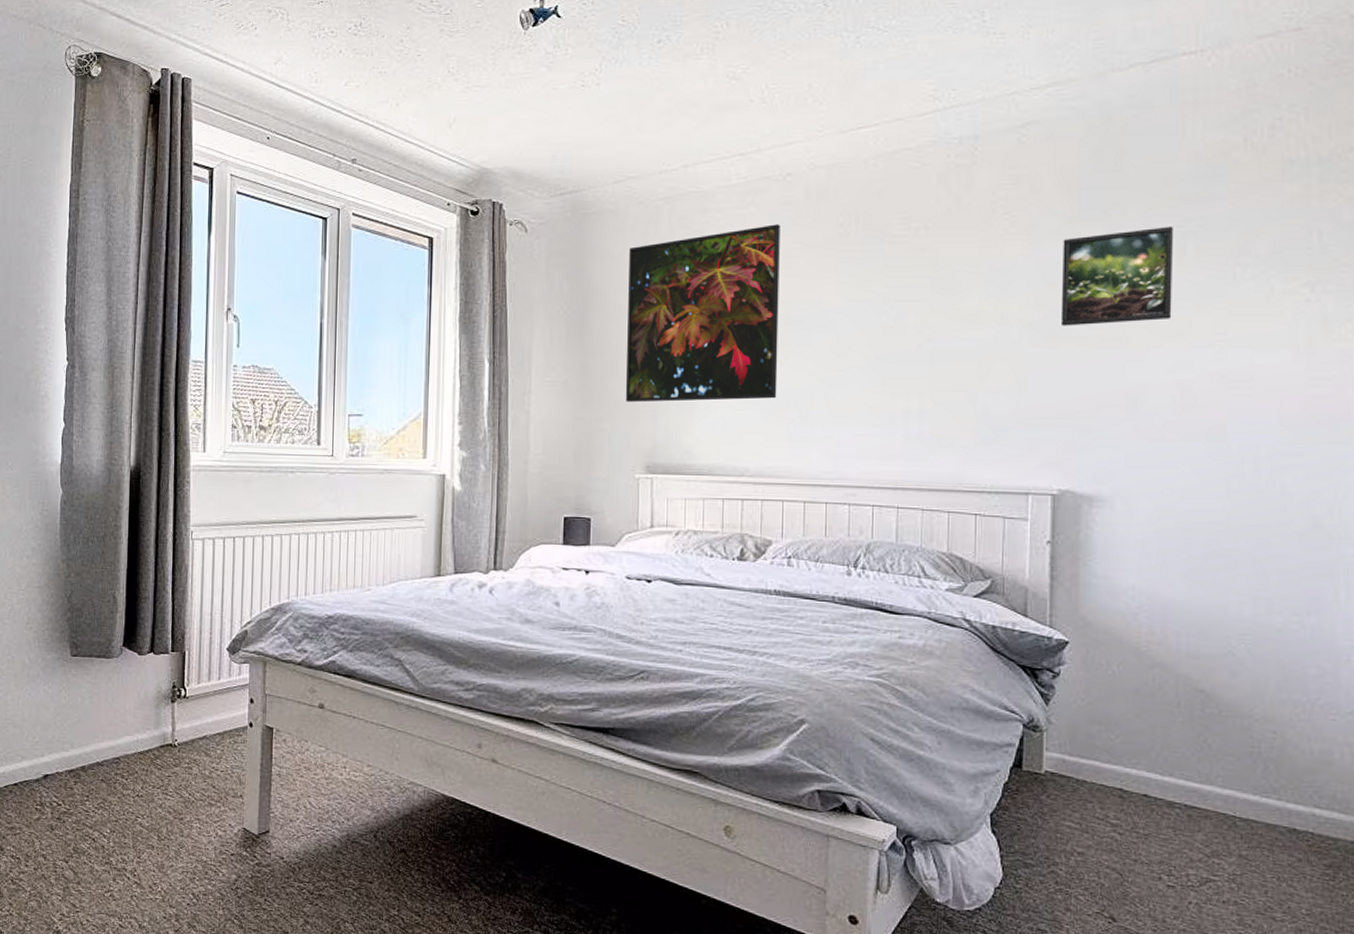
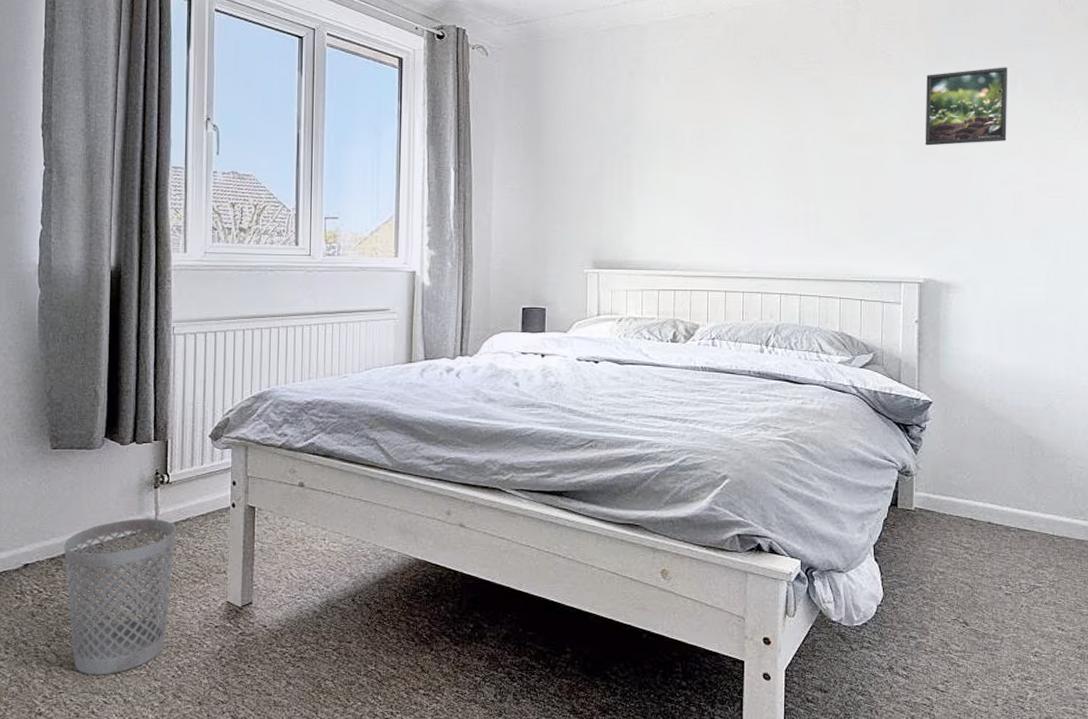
wastebasket: none [82,733,193,897] -> present [64,519,177,675]
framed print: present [626,224,780,403] -> none [576,55,704,207]

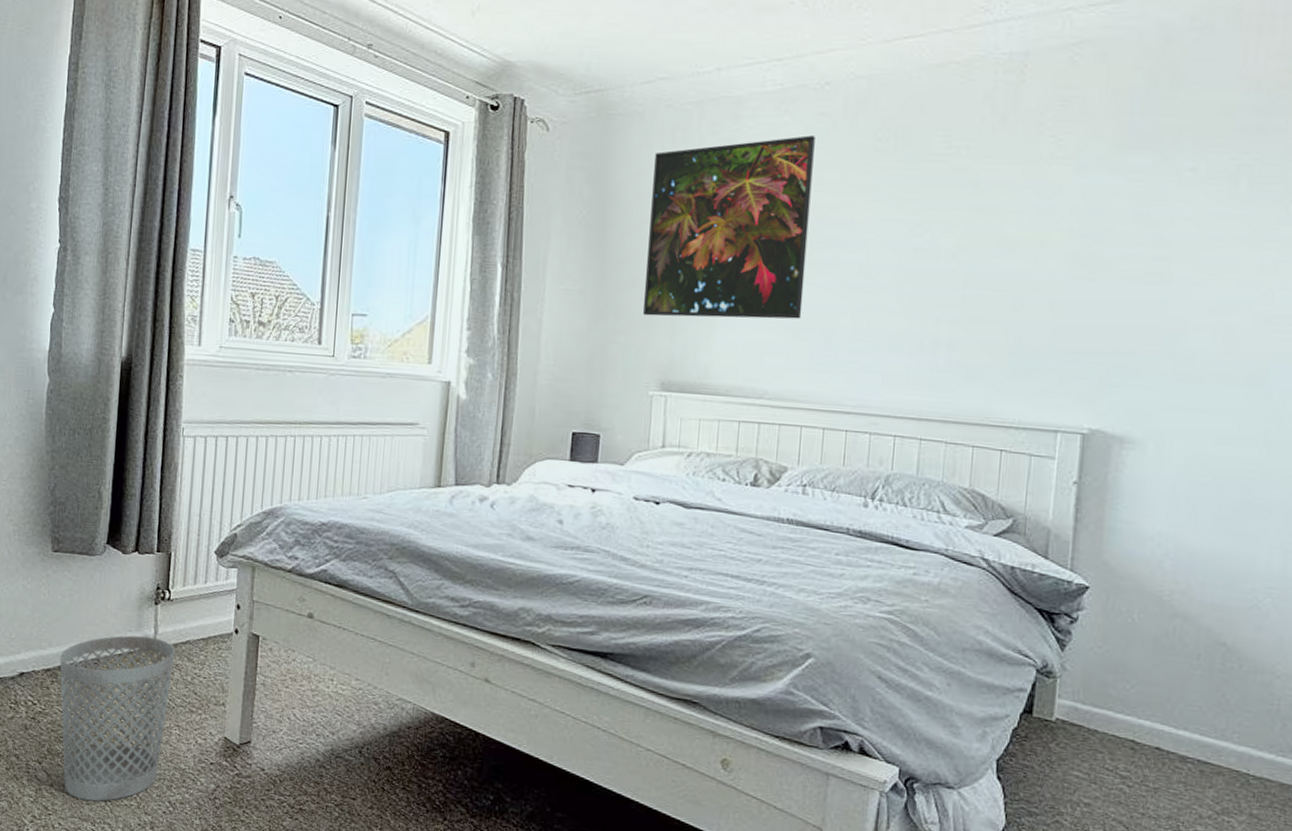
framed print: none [576,55,704,207] -> present [643,135,815,319]
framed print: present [925,67,1007,146] -> none [1102,158,1227,259]

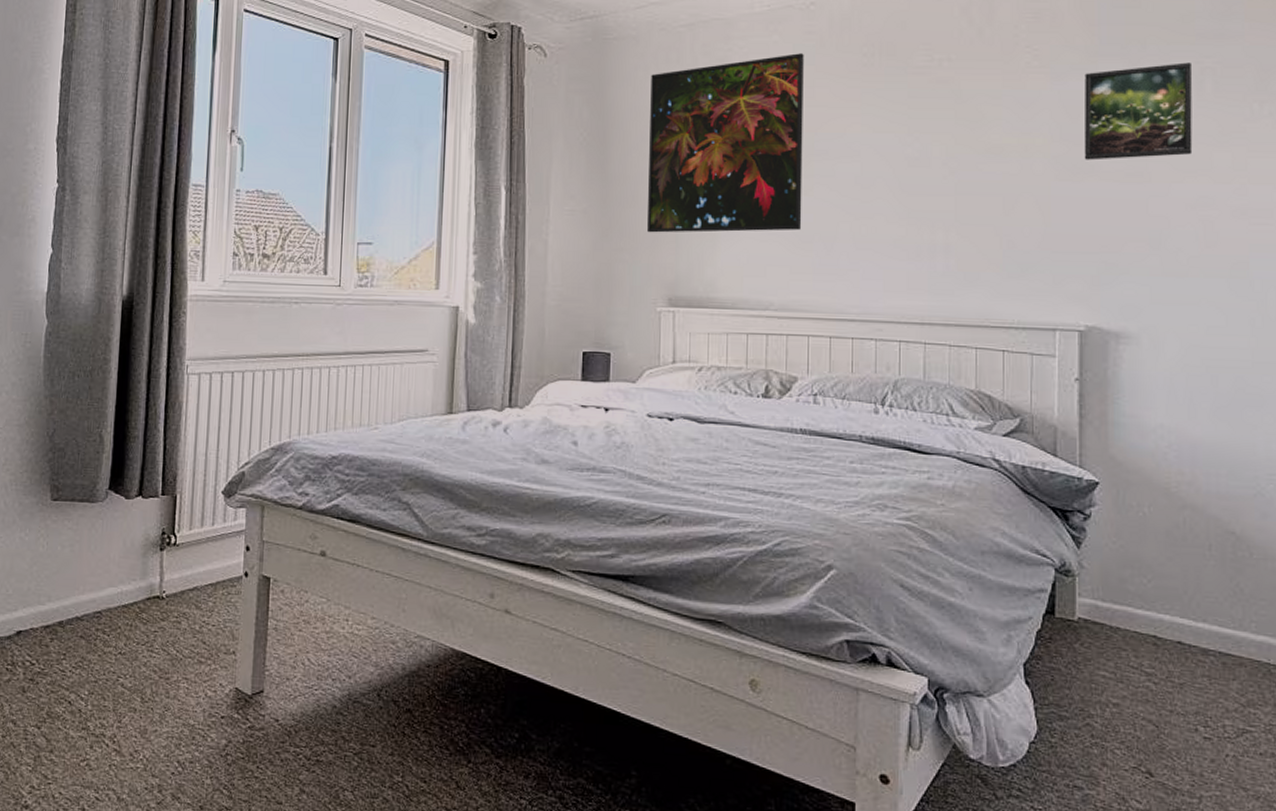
wastebasket: present [60,635,176,802] -> none [60,585,183,767]
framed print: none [1102,158,1227,259] -> present [1084,62,1193,160]

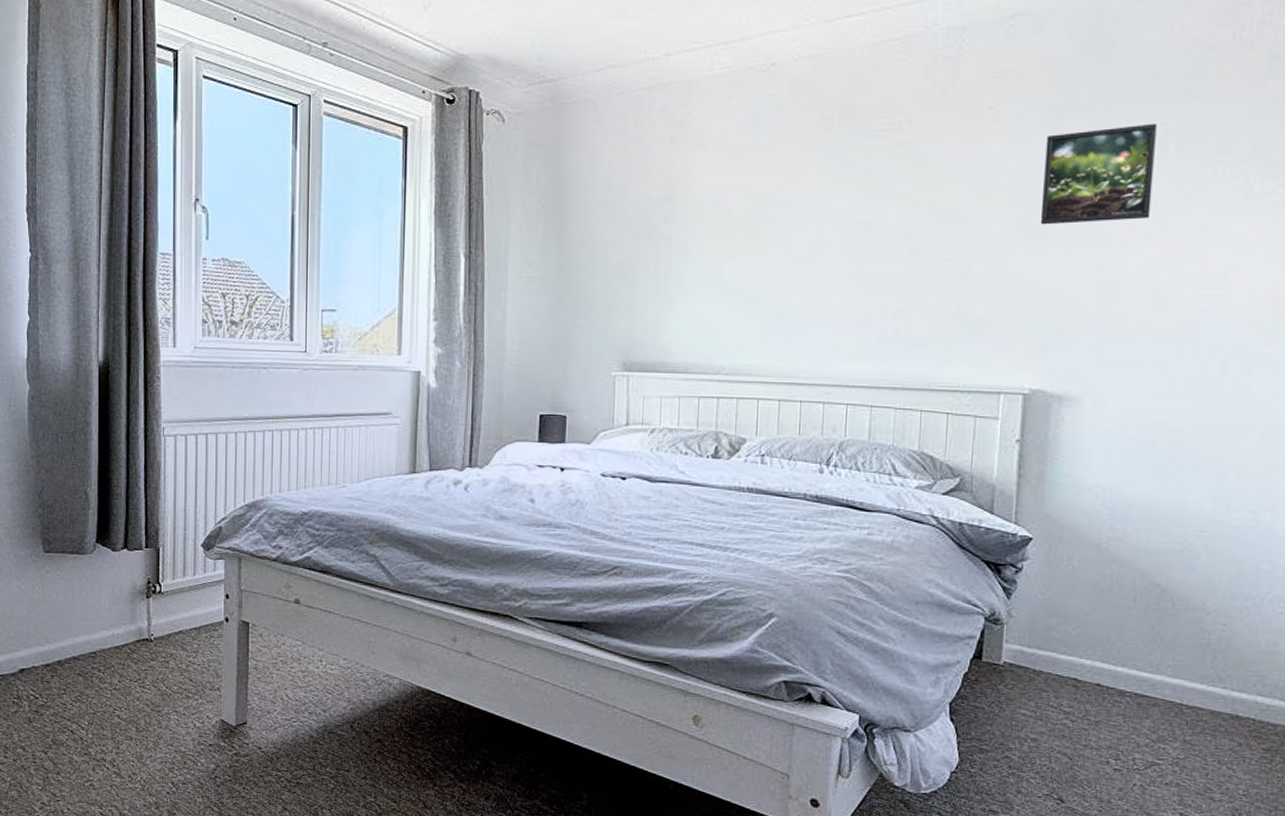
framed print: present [647,53,804,233] -> none [603,117,763,299]

